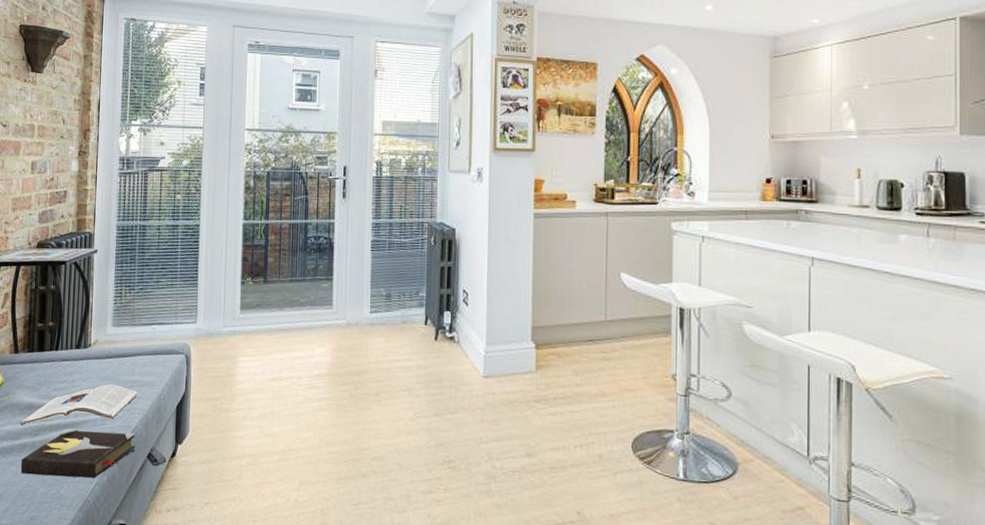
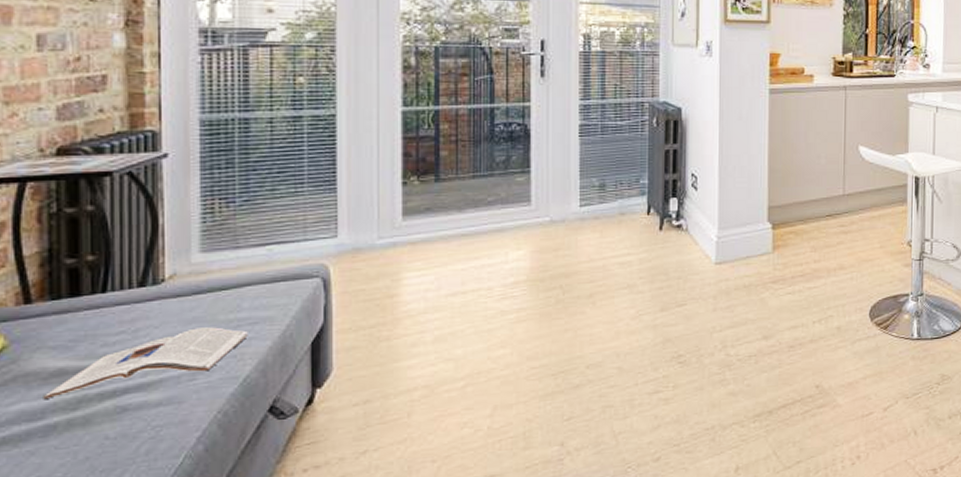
hardback book: present [20,428,136,478] -> none [48,385,249,465]

